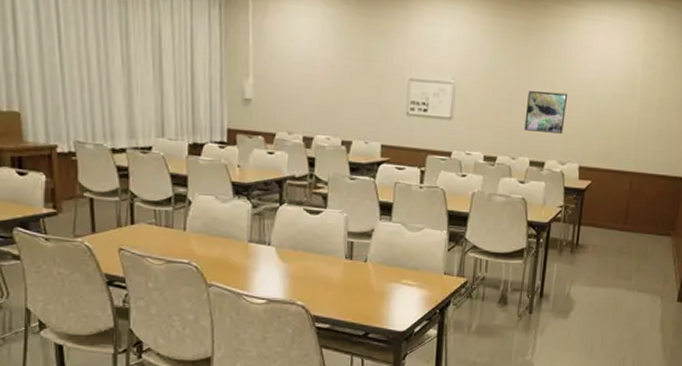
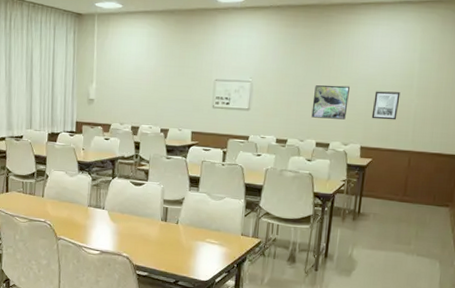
wall art: none [591,100,622,136] -> present [371,91,401,120]

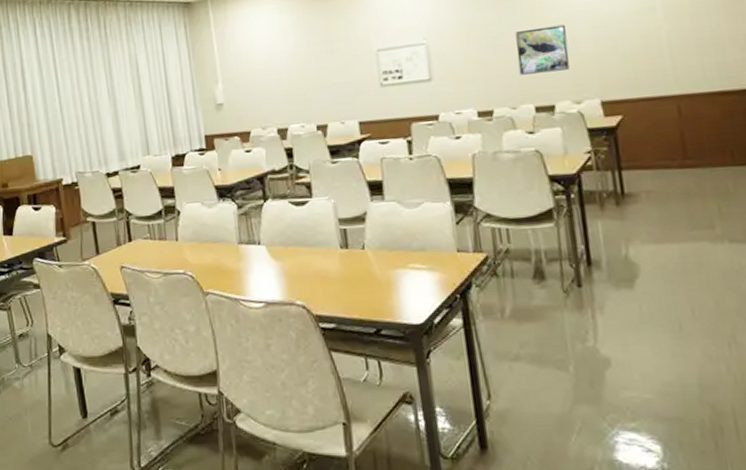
wall art: present [371,91,401,120] -> none [602,19,644,62]

